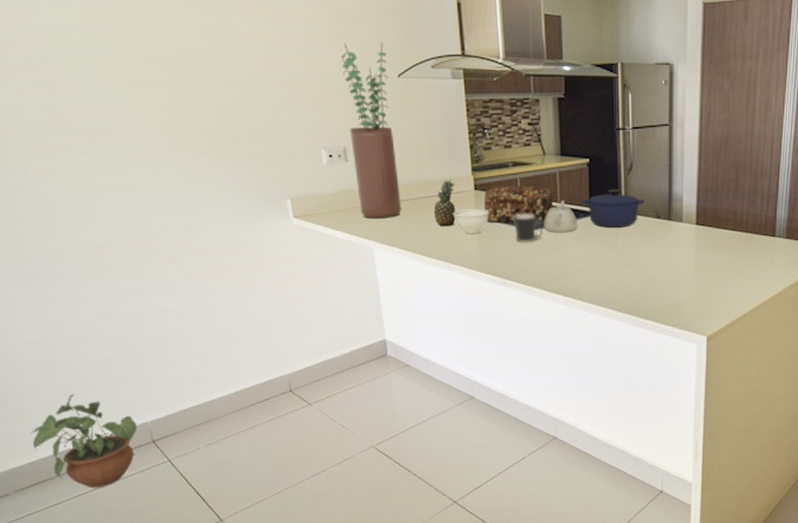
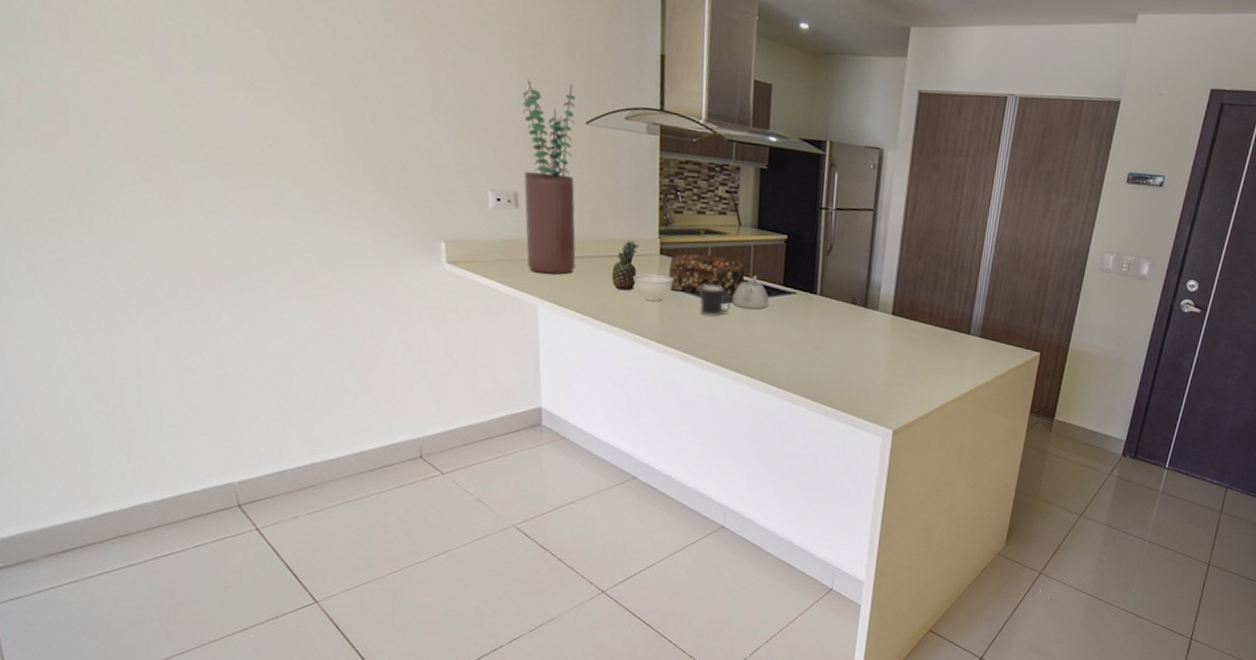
potted plant: present [31,394,137,488] -> none [74,442,219,558]
cooking pot: present [581,188,645,228] -> none [774,268,842,311]

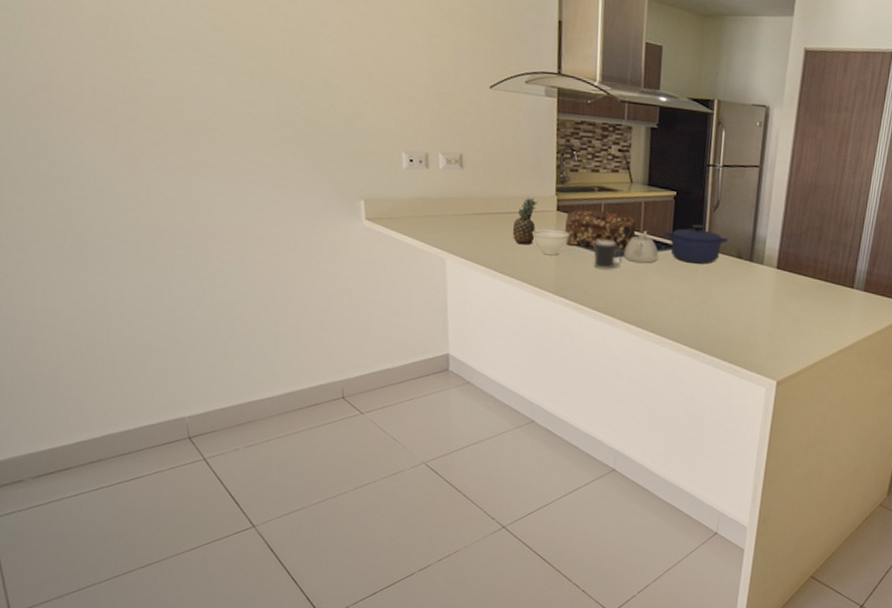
vase: present [522,79,576,275] -> none [433,47,481,230]
cooking pot: none [774,268,842,311] -> present [664,224,728,264]

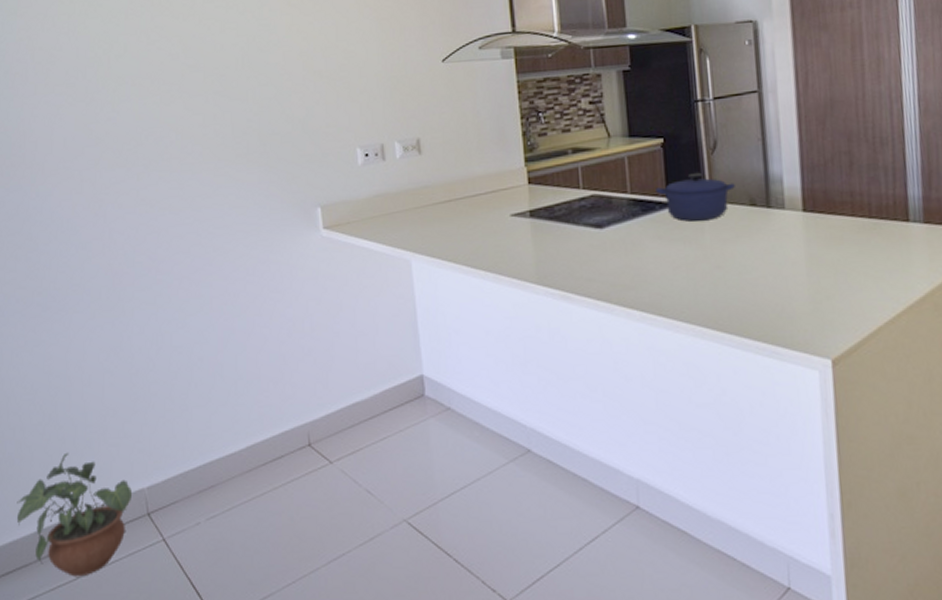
potted plant: none [56,380,173,482] -> present [17,452,132,577]
fruit: present [512,197,538,245] -> none [481,173,507,231]
bowl: present [532,229,570,256] -> none [504,206,547,238]
bread loaf: present [565,208,636,250] -> none [539,174,623,224]
mug: present [593,240,623,271] -> none [575,209,611,247]
teapot: present [623,231,659,264] -> none [611,191,653,232]

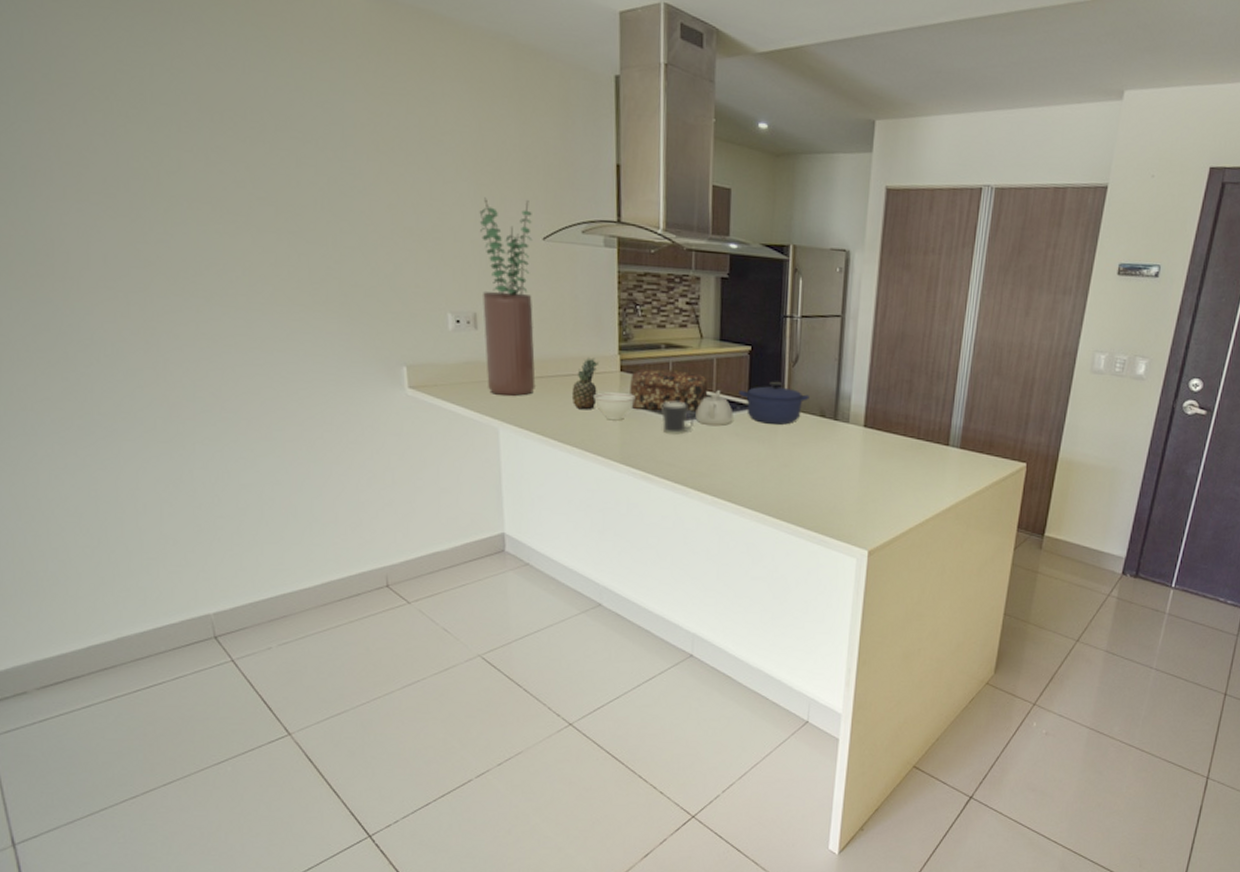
potted plant: present [17,452,132,577] -> none [64,575,196,690]
vase: none [381,27,445,225] -> present [479,197,536,396]
fruit: none [481,173,507,231] -> present [571,357,600,410]
bowl: none [504,206,547,238] -> present [594,391,636,421]
bread loaf: none [539,174,623,224] -> present [630,368,708,412]
mug: none [575,209,611,247] -> present [662,402,694,436]
teapot: none [611,191,653,232] -> present [695,390,733,427]

